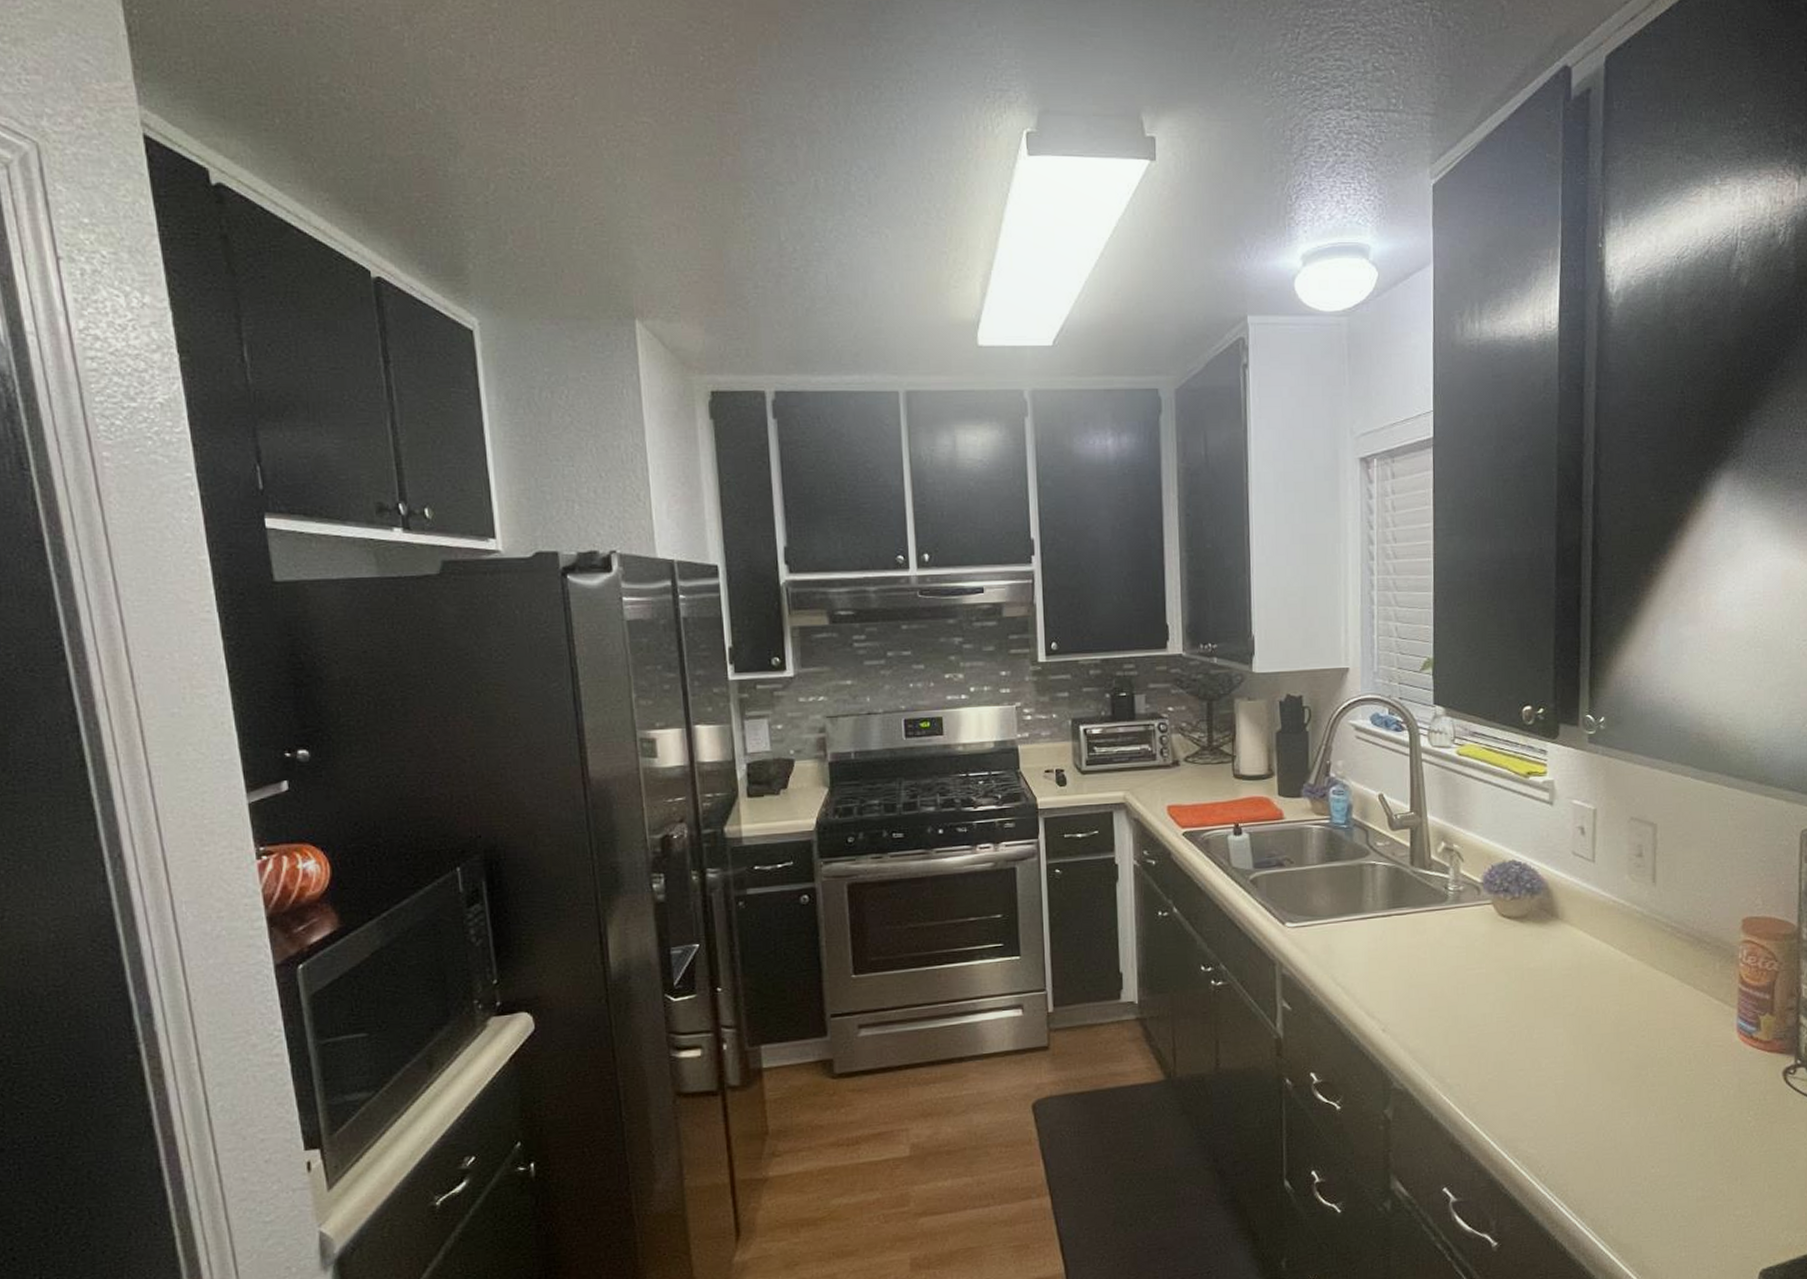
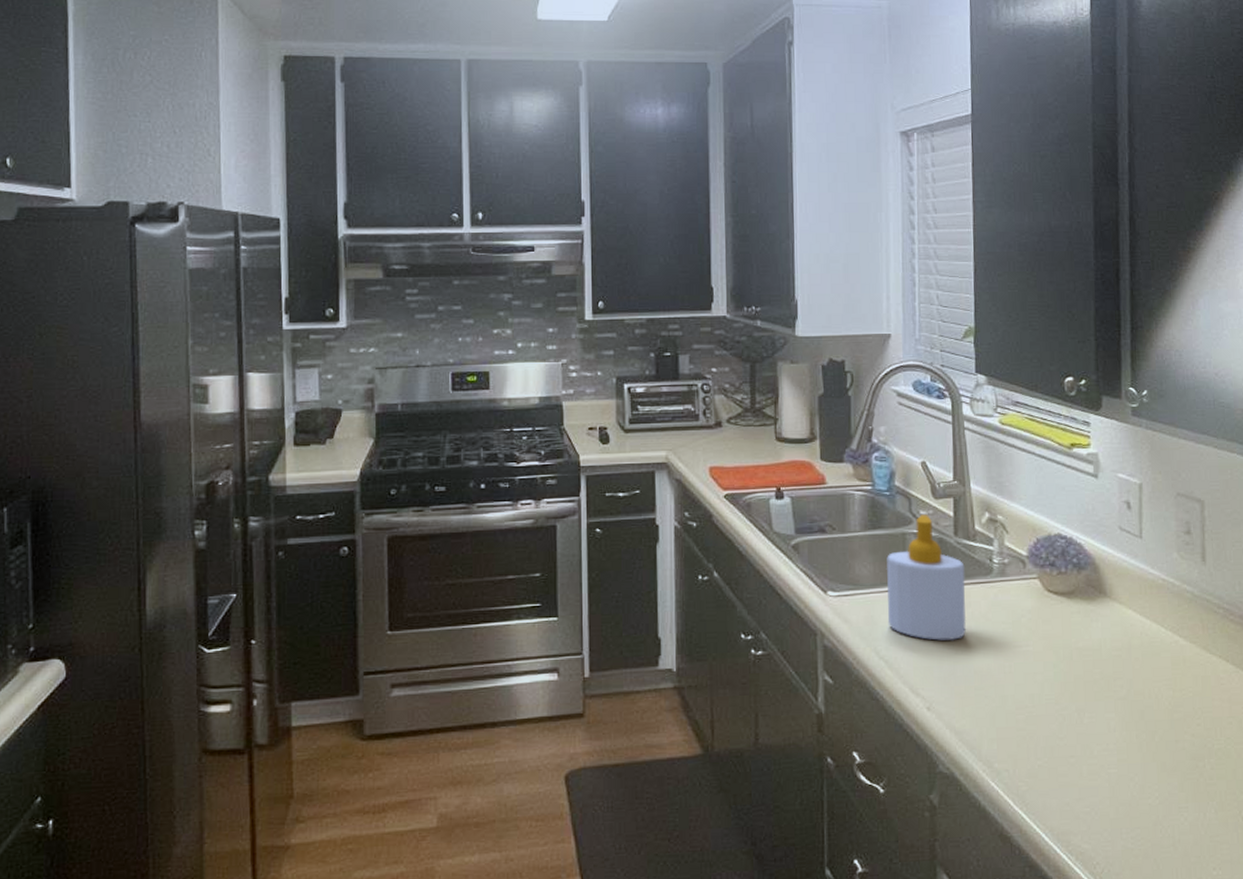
soap bottle: none [1343,846,1422,966] -> present [886,515,967,641]

